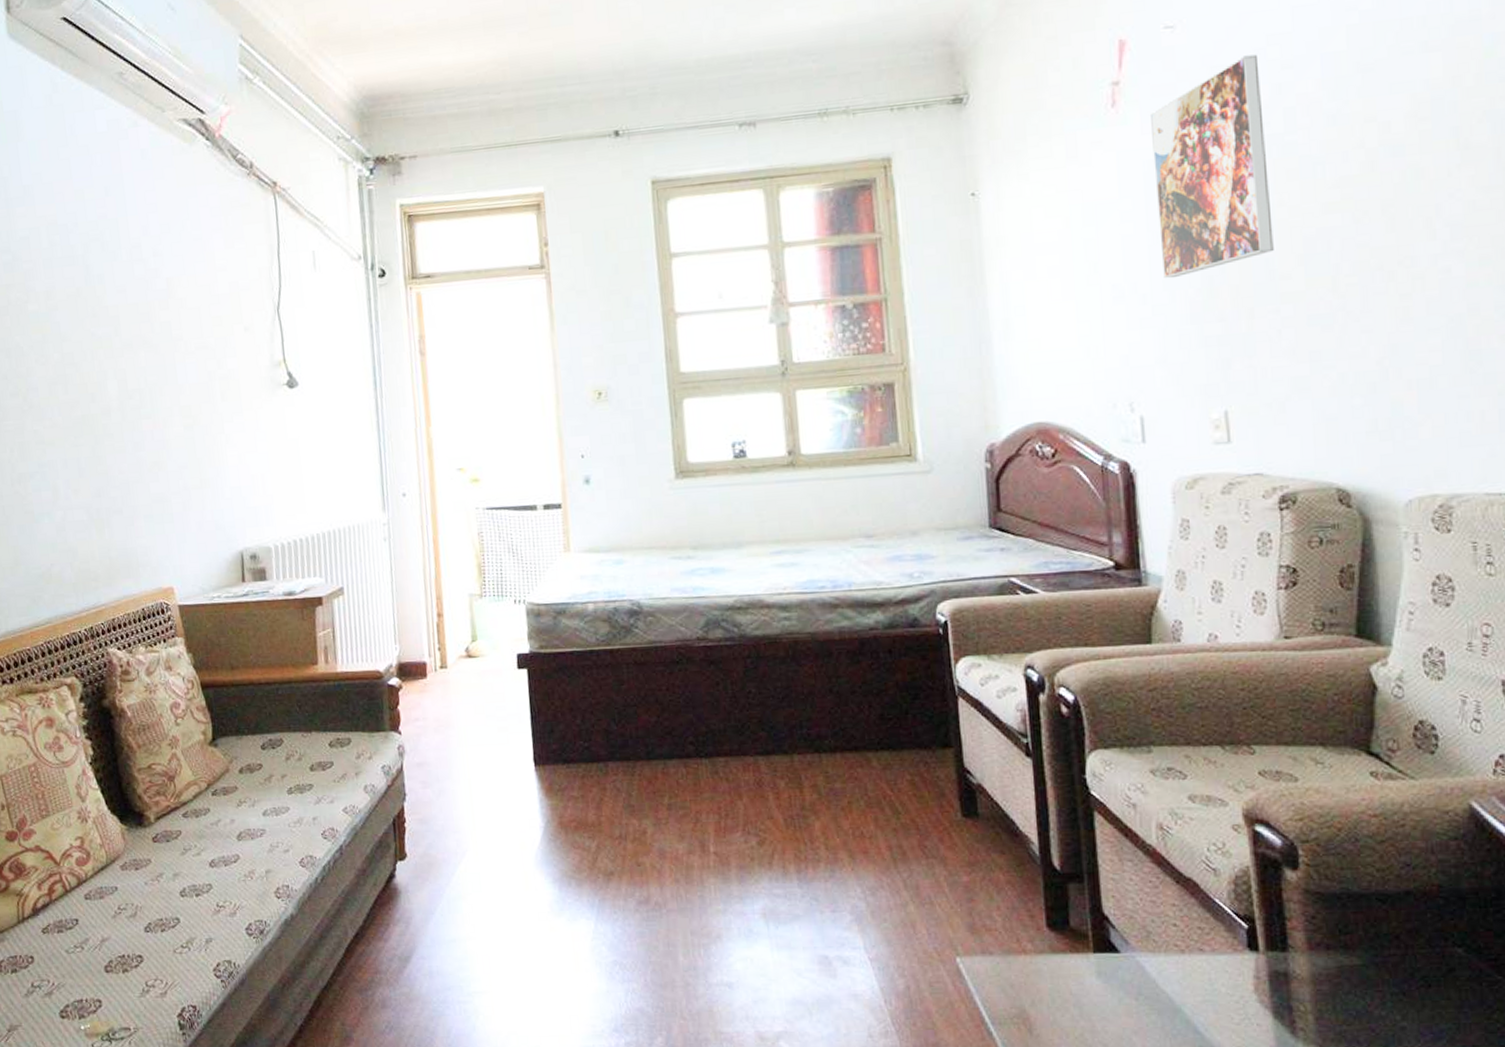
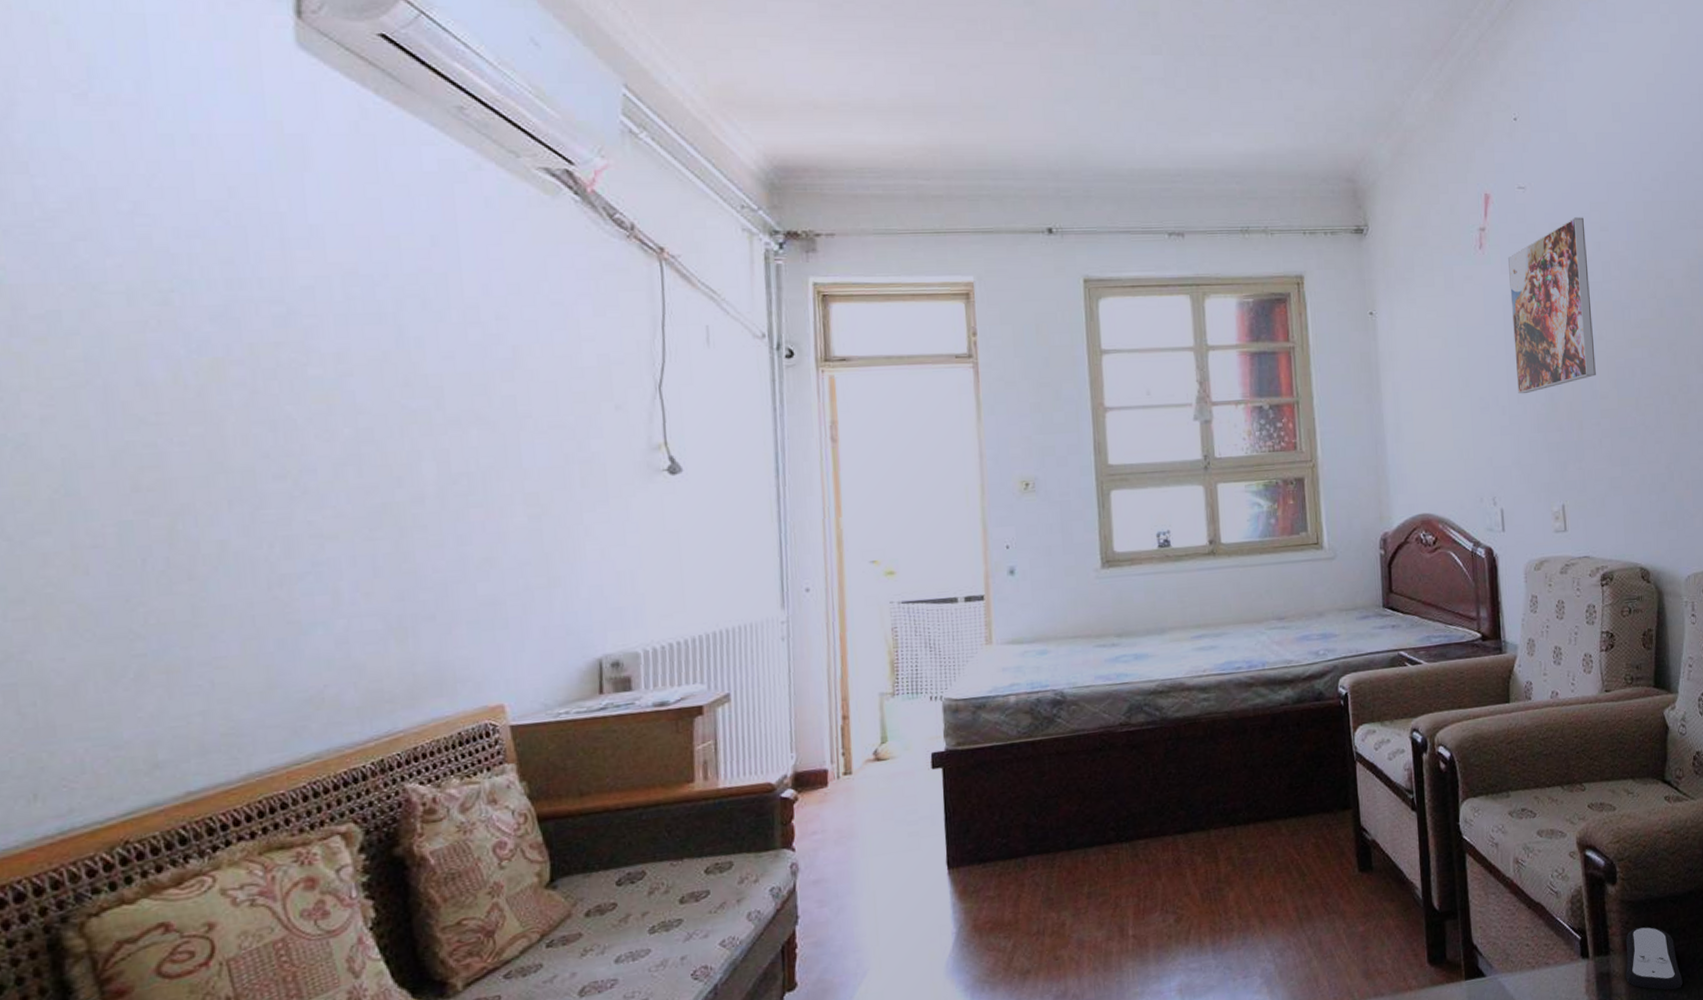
remote control: none [1311,925,1395,1007] -> present [1626,926,1683,991]

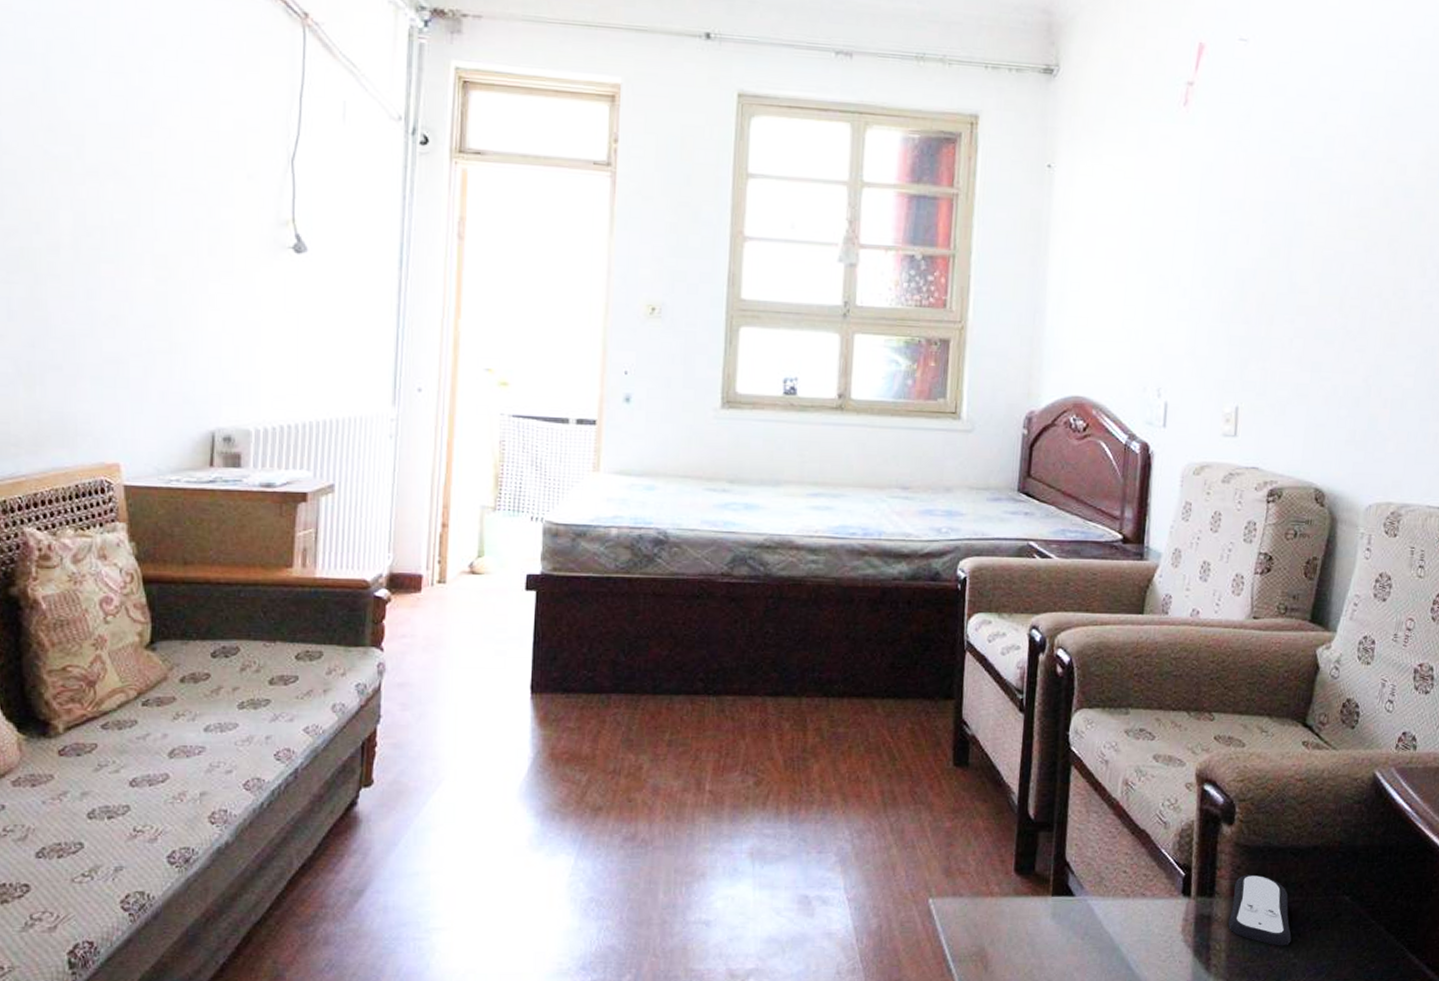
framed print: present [1507,217,1596,395] -> none [1204,80,1312,277]

